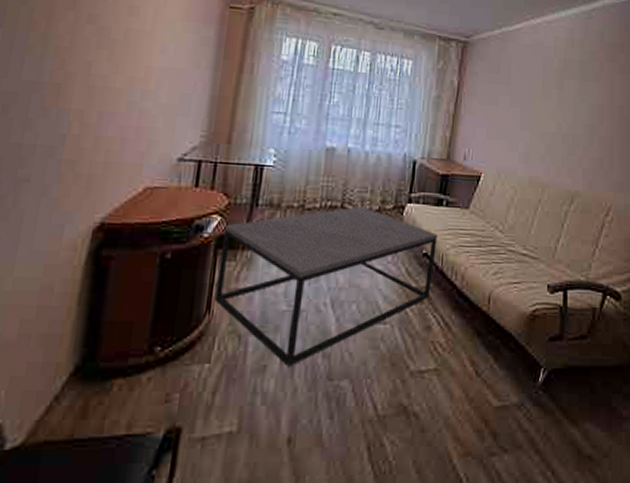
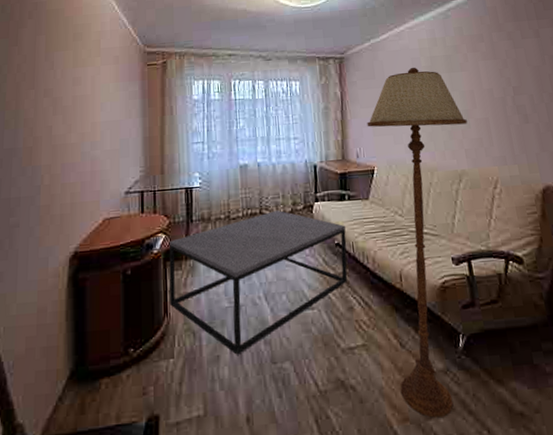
floor lamp: none [467,67,591,454] -> present [367,67,468,418]

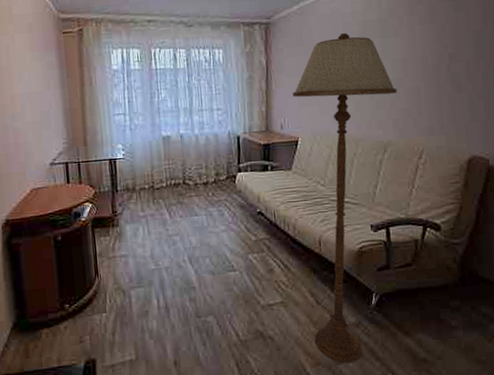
coffee table: present [168,210,348,355] -> none [95,180,269,310]

